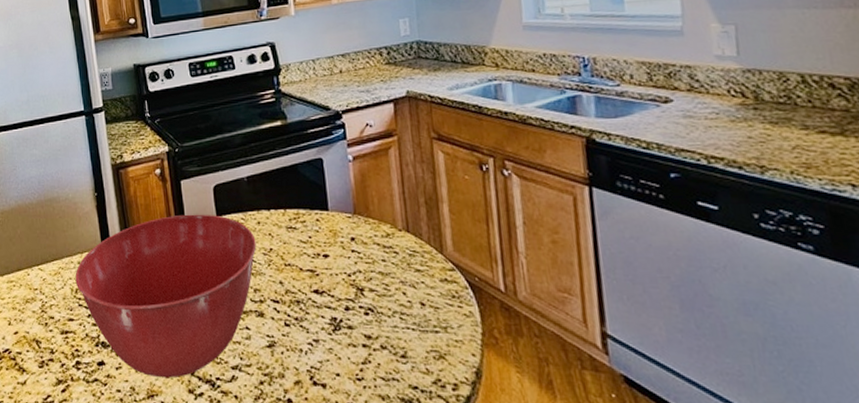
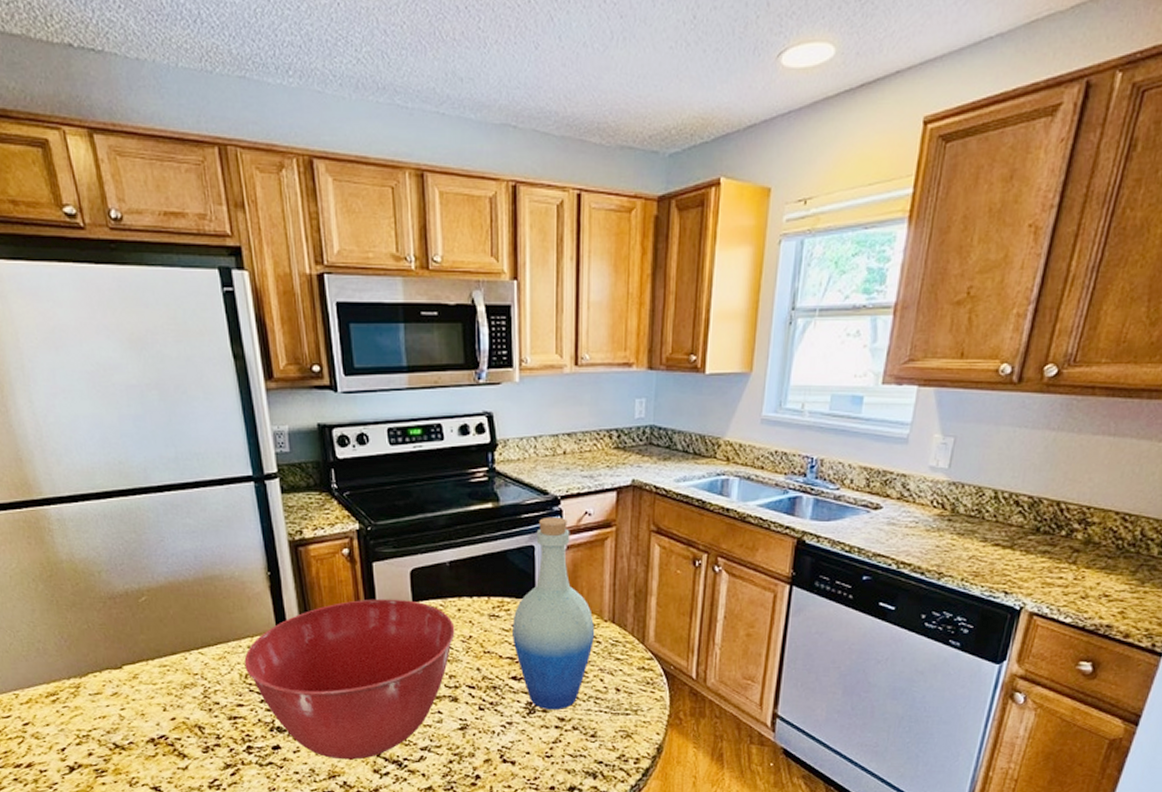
bottle: none [309,130,391,327] -> present [513,516,595,710]

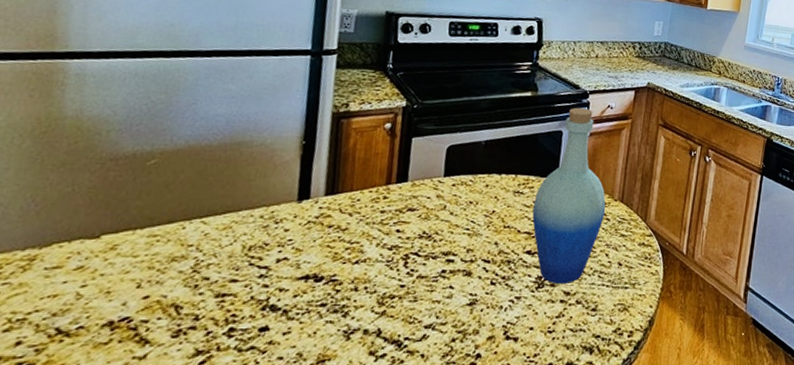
mixing bowl: present [244,599,455,760] -> none [250,172,480,341]

